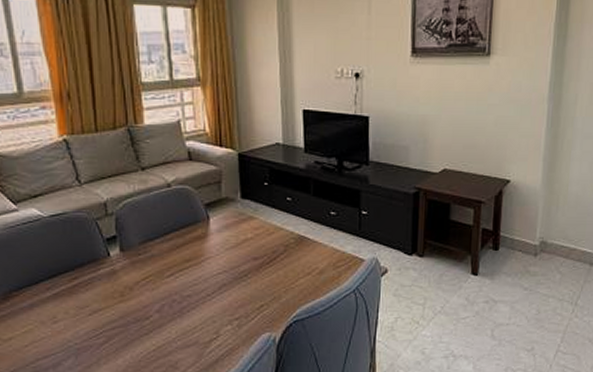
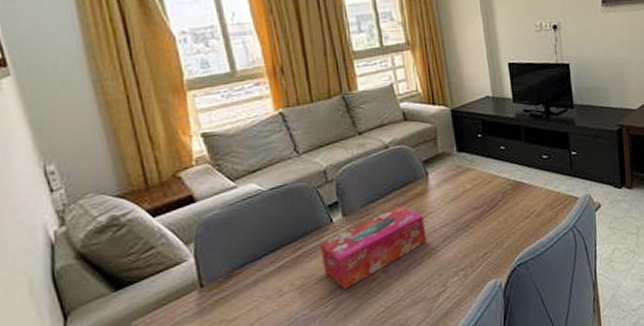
tissue box: none [96,246,203,324] -> present [320,205,427,290]

